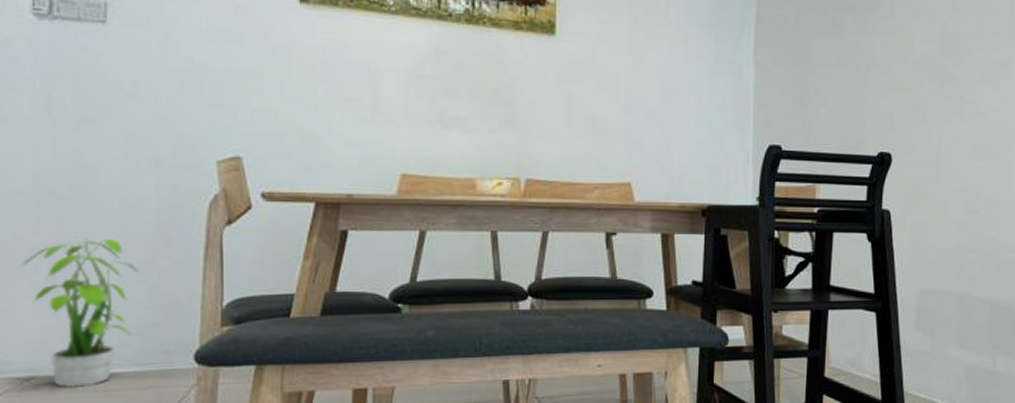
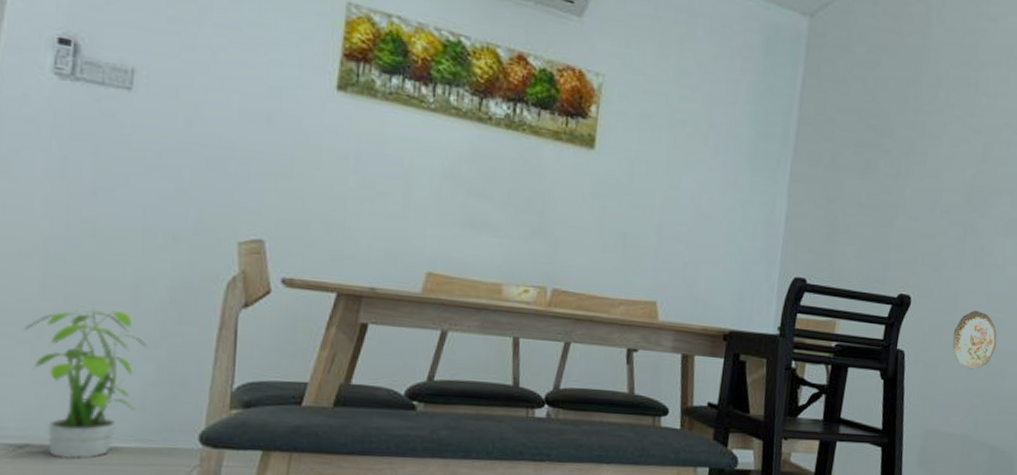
decorative plate: none [939,162,986,224] -> present [952,310,997,370]

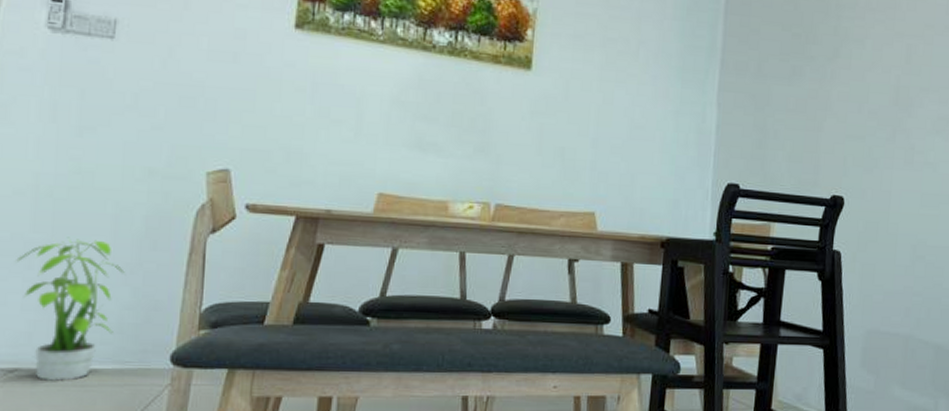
decorative plate: present [952,310,997,370] -> none [888,209,933,268]

